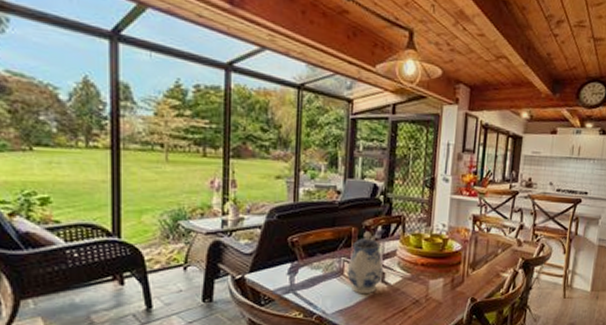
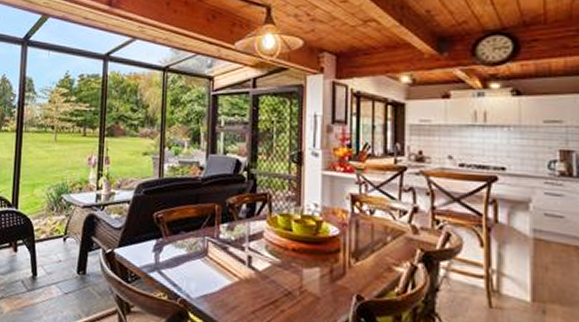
teapot: present [347,231,384,295] -> none [211,209,250,280]

